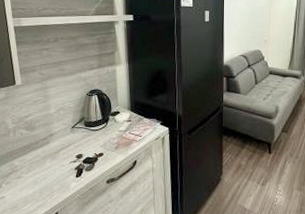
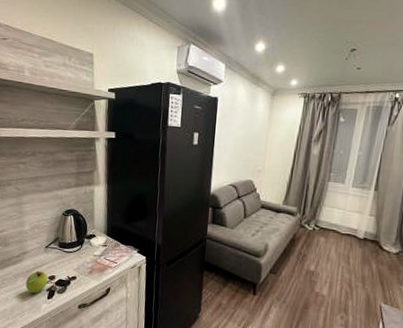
fruit: none [54,151,75,174] -> present [25,271,48,294]

